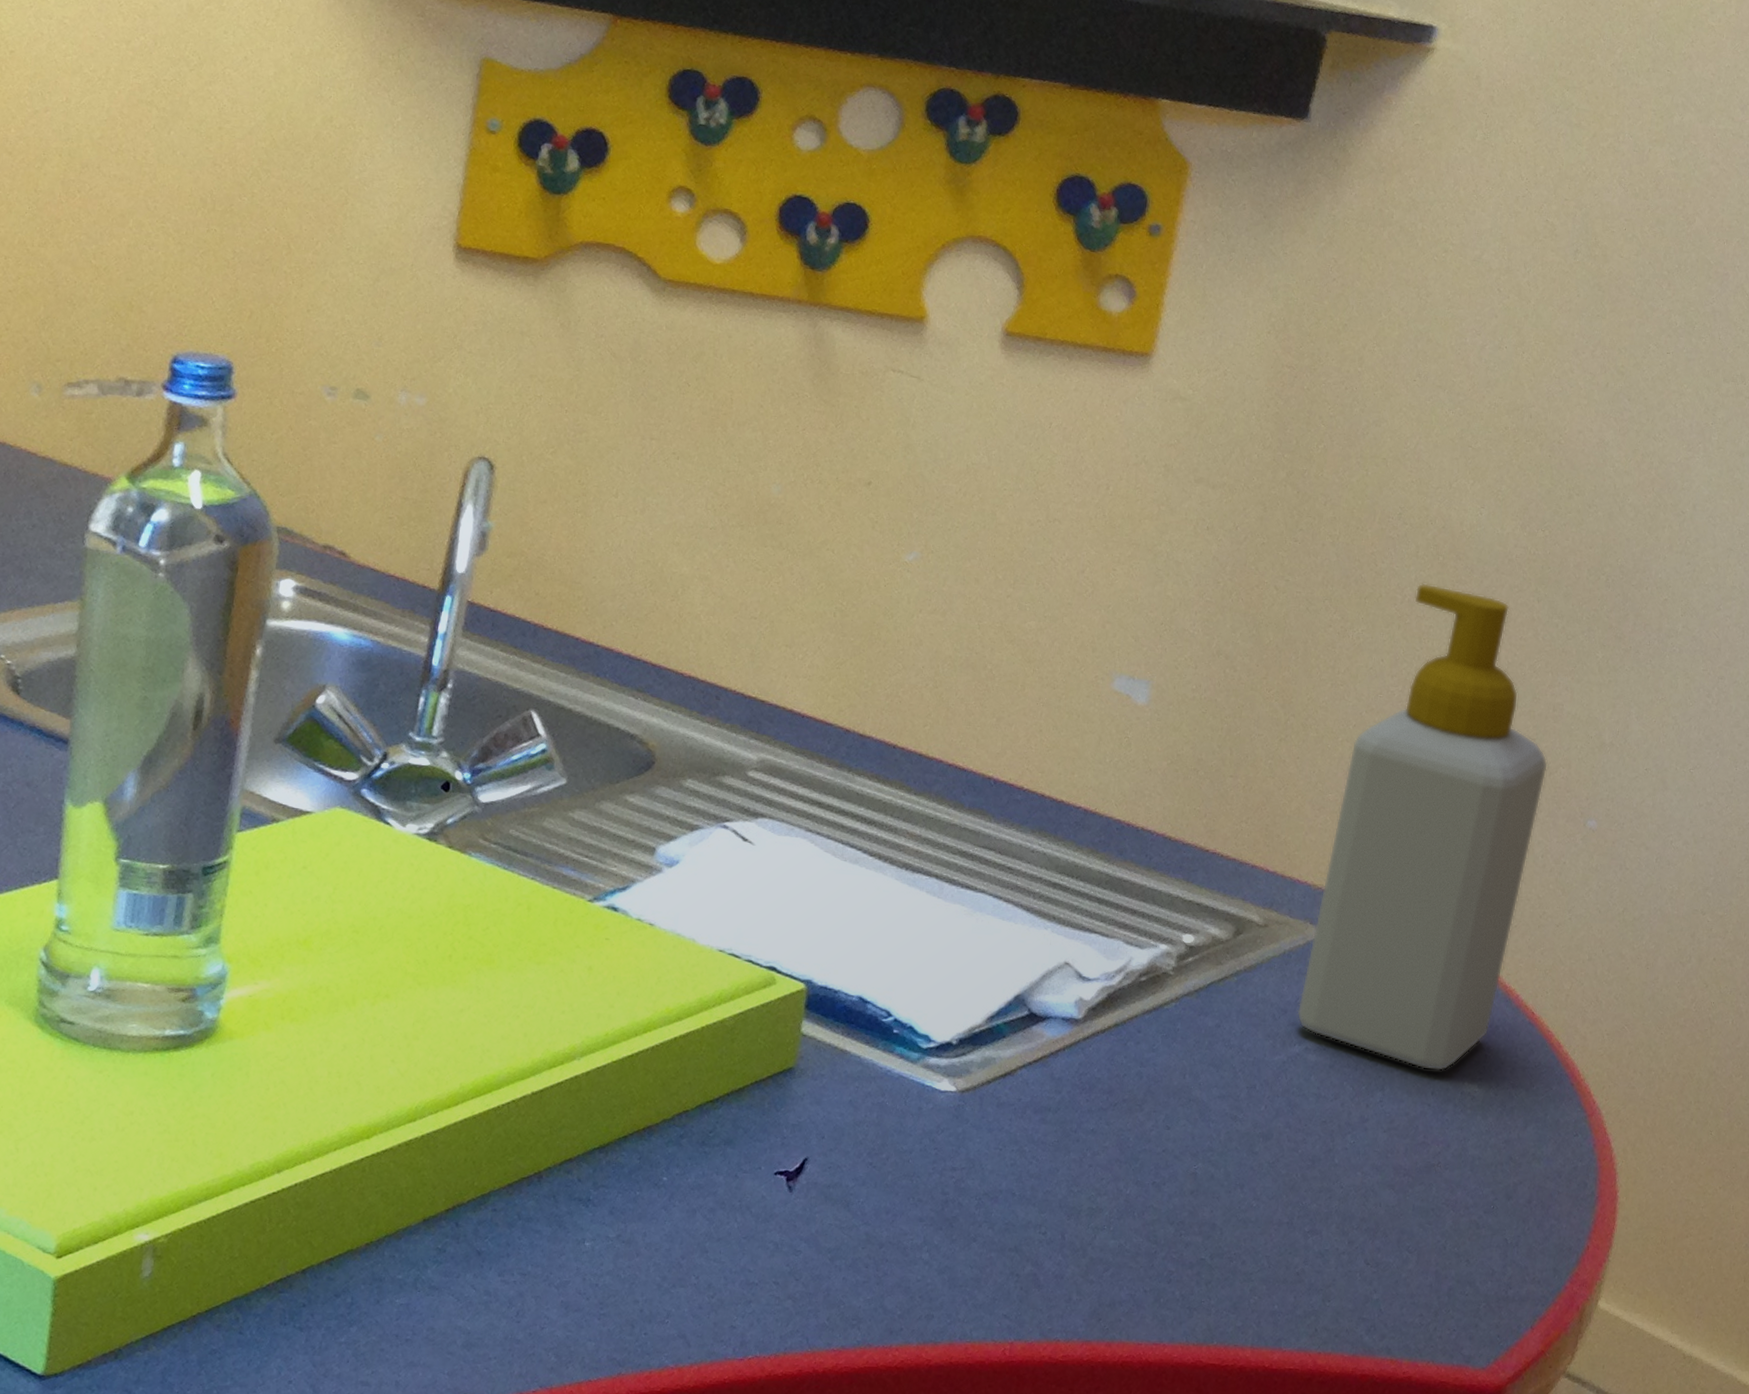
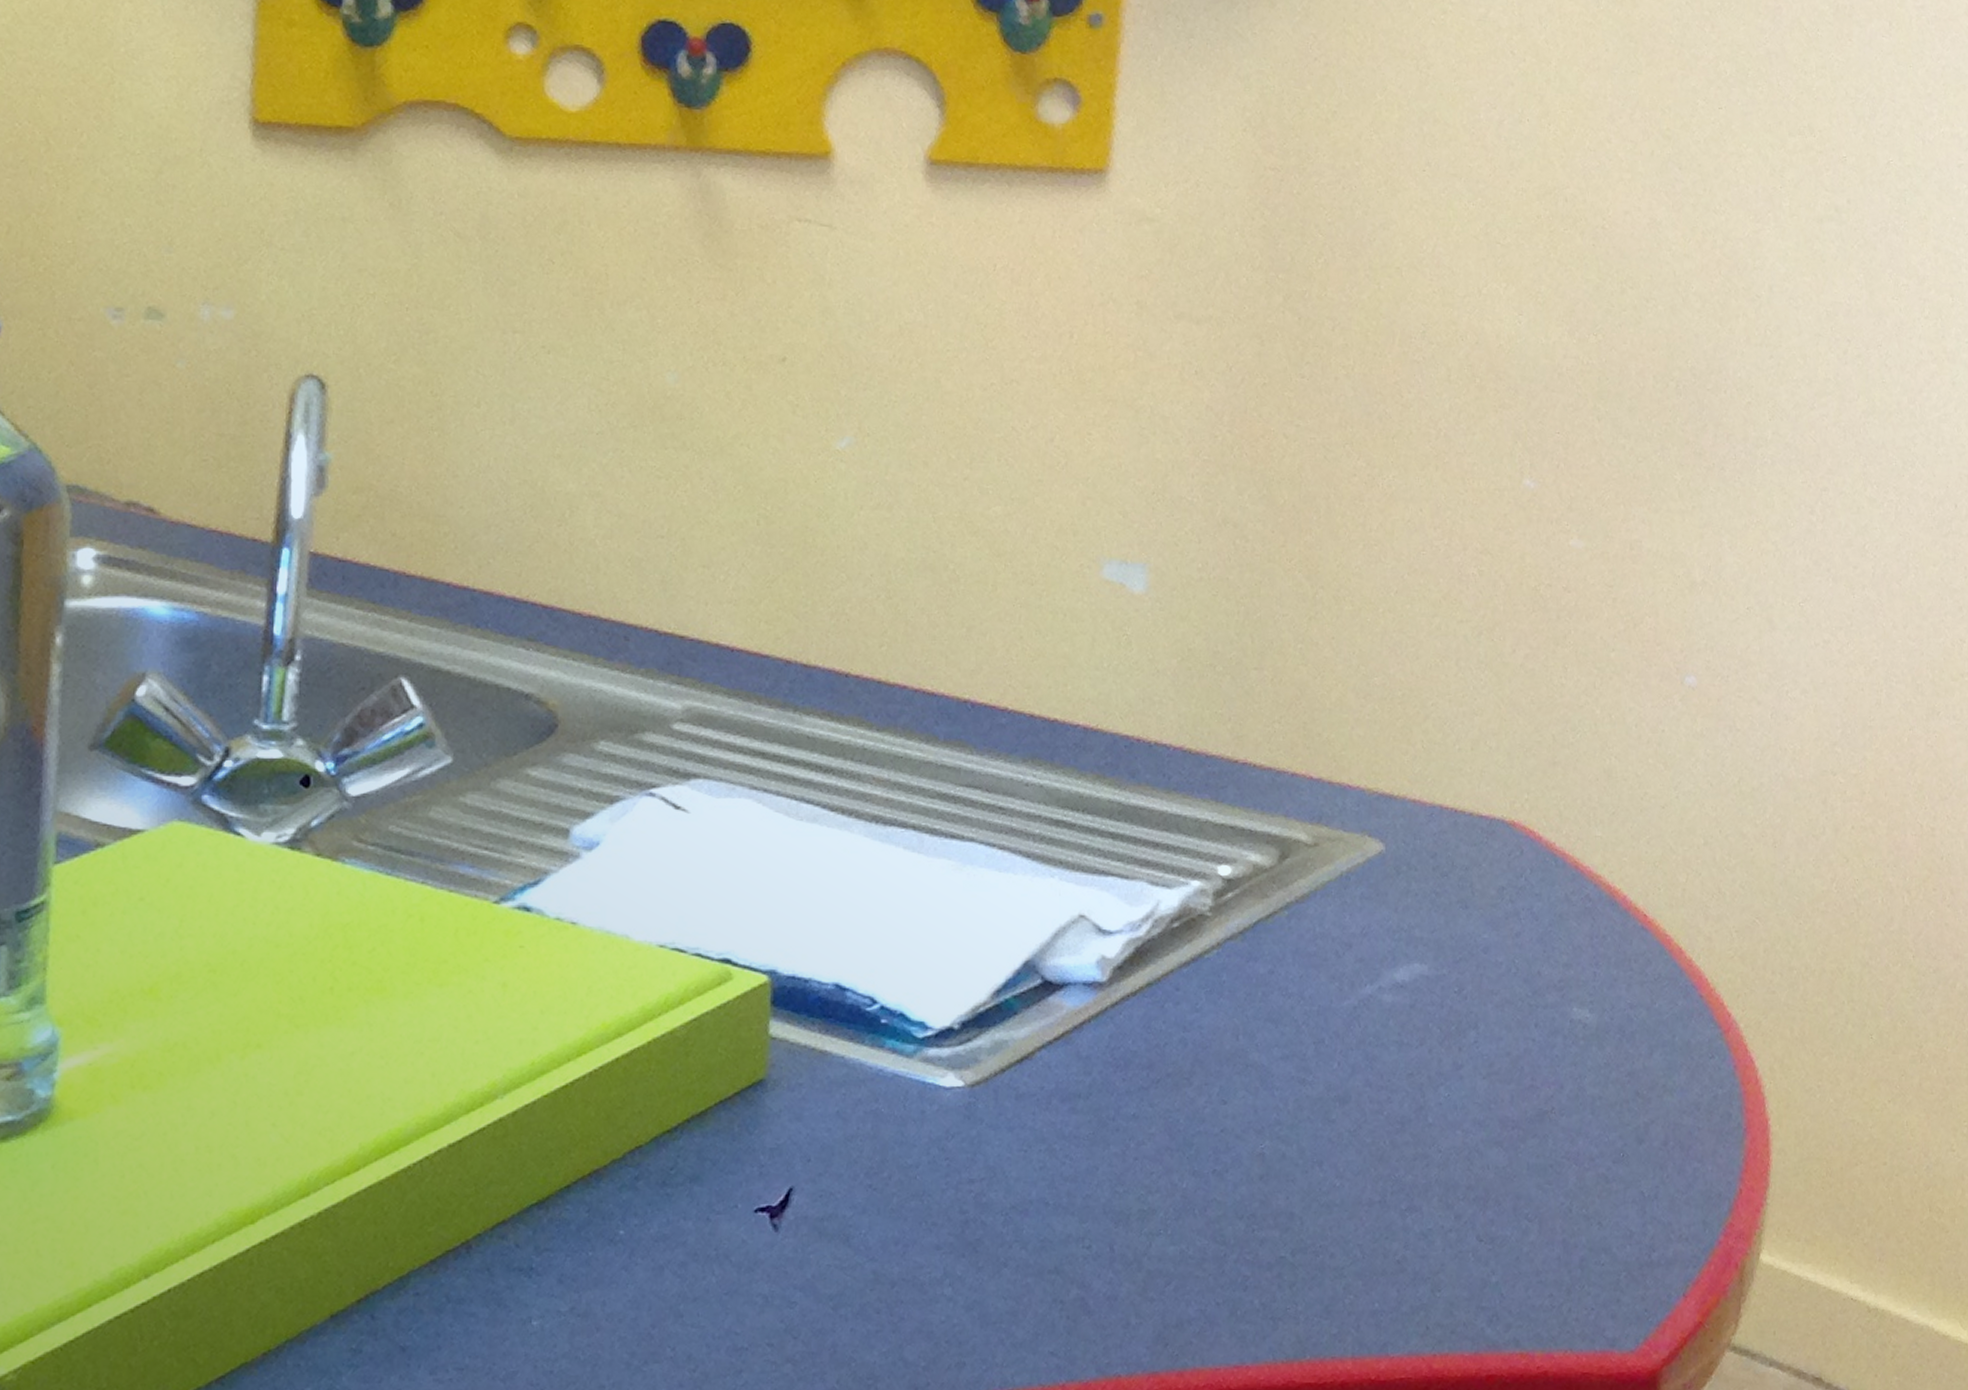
soap bottle: present [1297,583,1549,1072] -> none [1364,412,1632,999]

